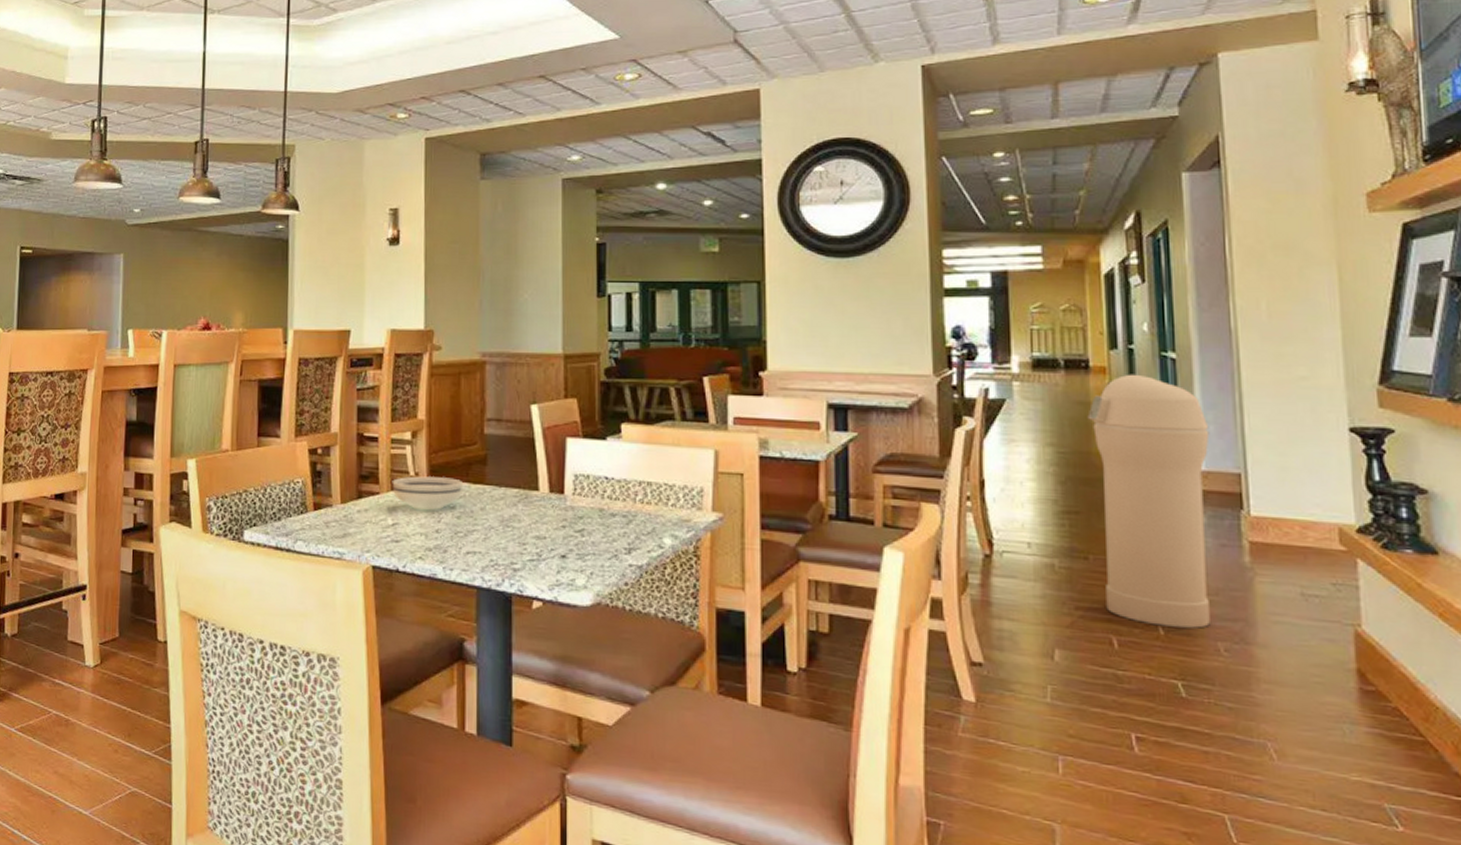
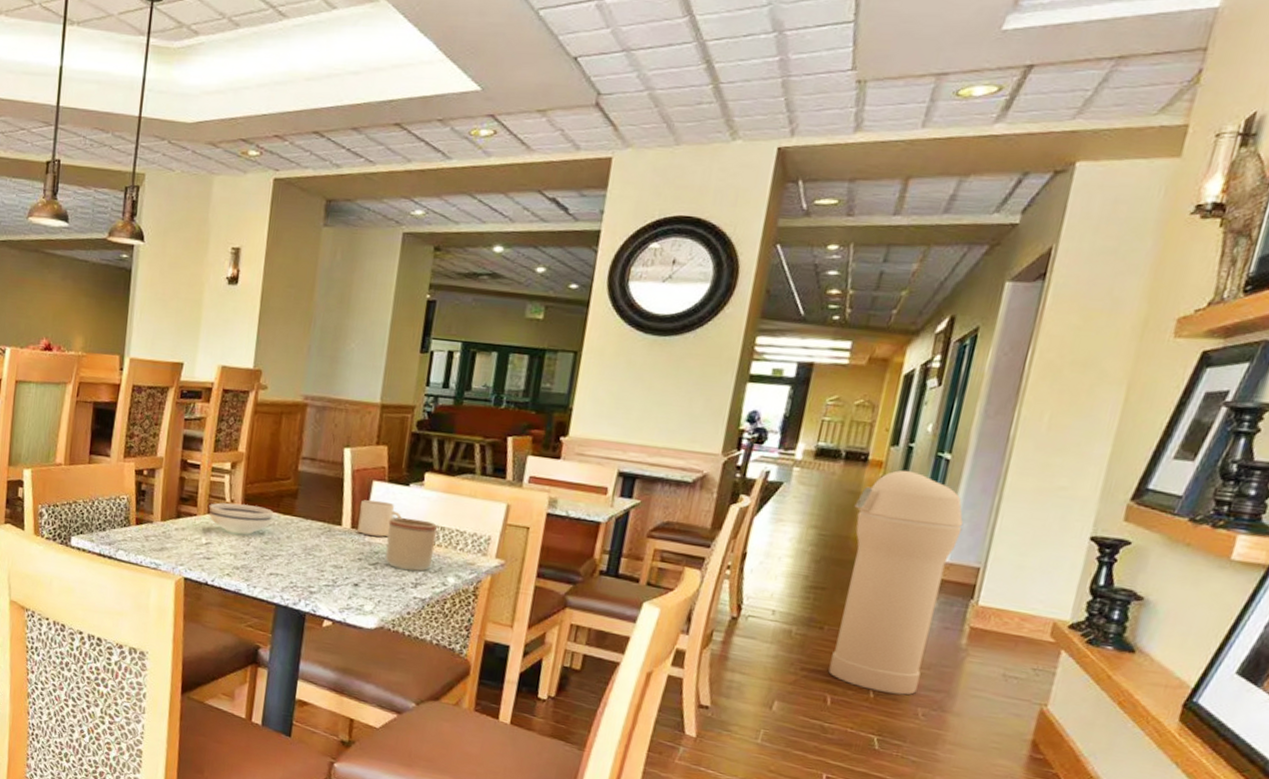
mug: none [555,458,603,499] -> present [357,499,402,537]
mug: none [589,475,644,534] -> present [385,517,437,571]

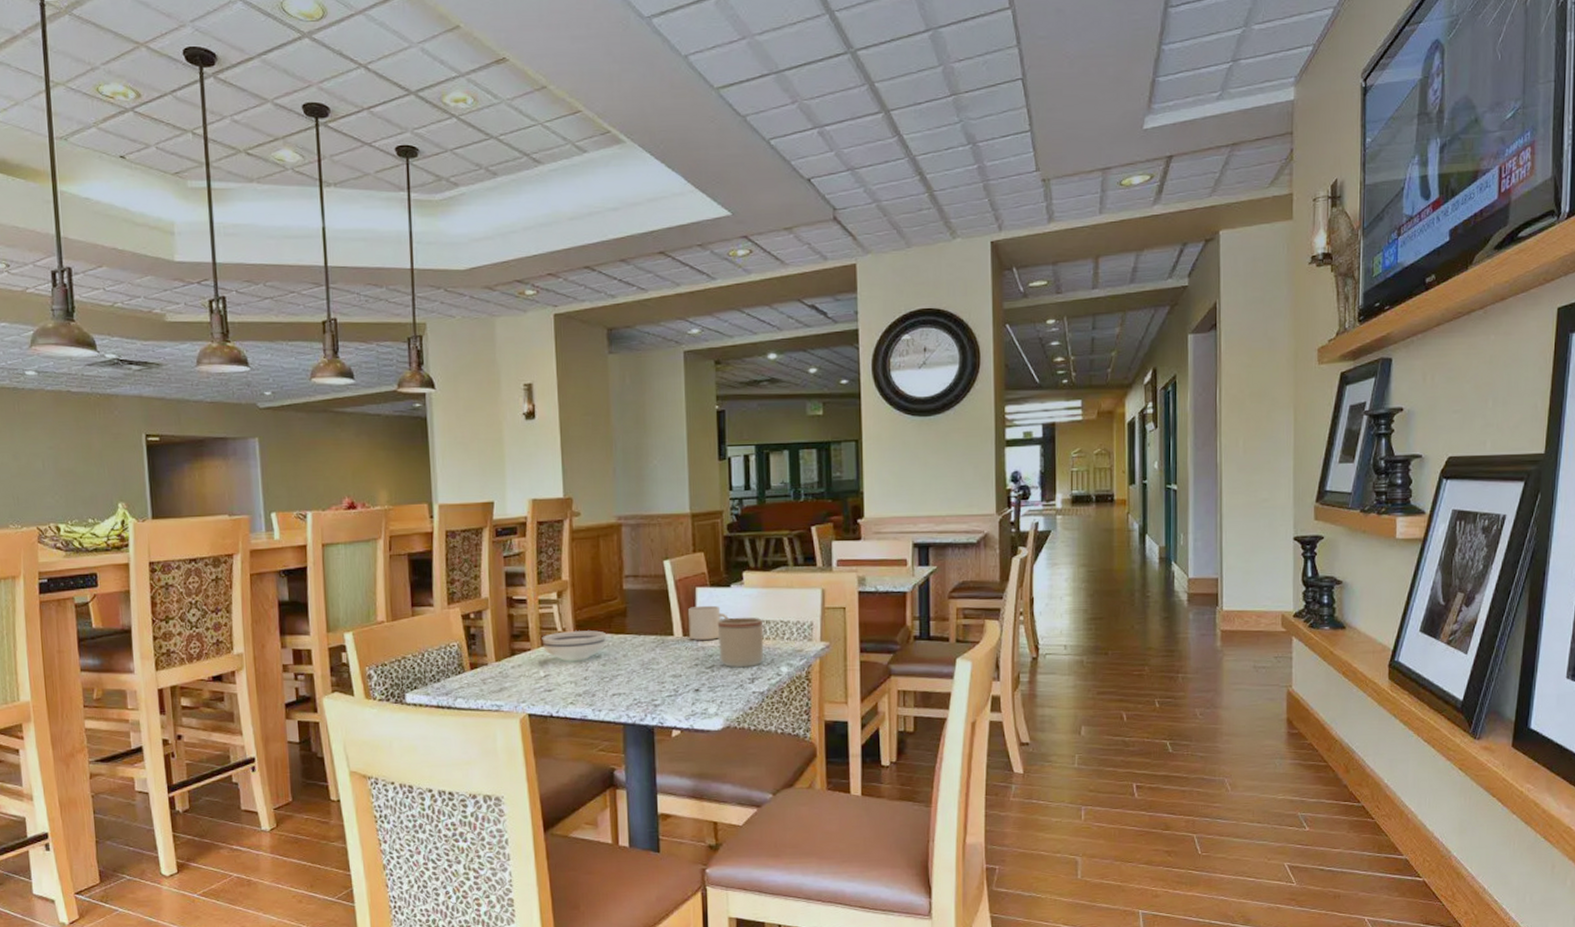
trash can: present [828,470,964,695] -> none [1111,504,1198,701]

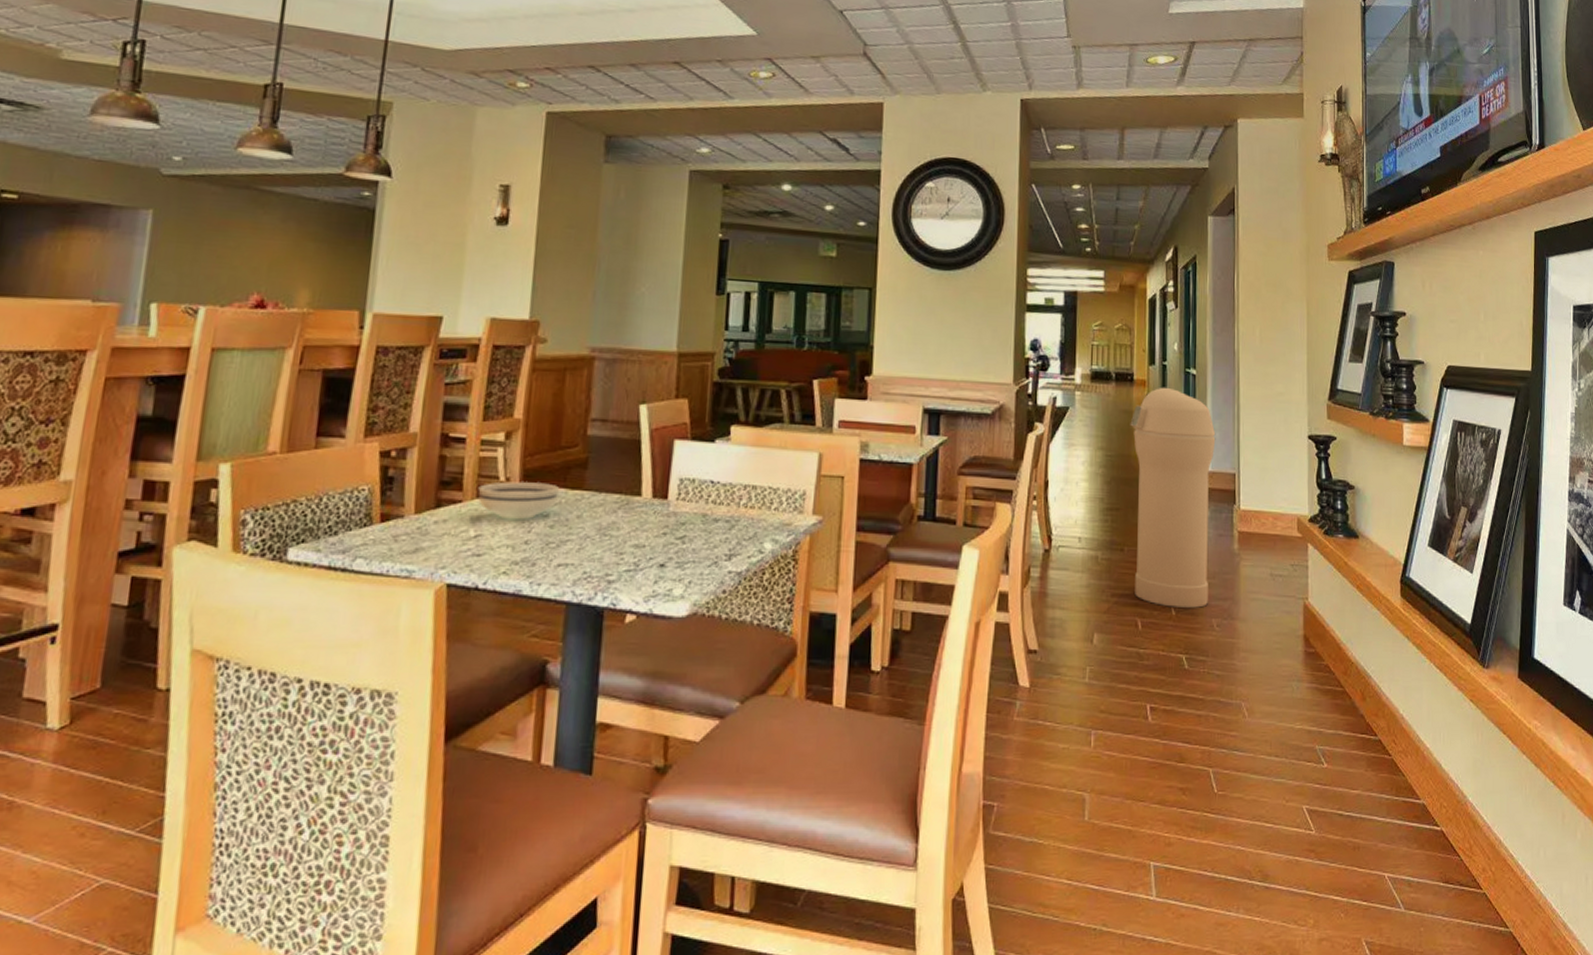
mug: present [687,605,729,640] -> none [660,462,709,504]
mug: present [717,617,764,667] -> none [693,479,749,540]
trash can: none [1111,504,1198,701] -> present [1130,387,1216,608]

